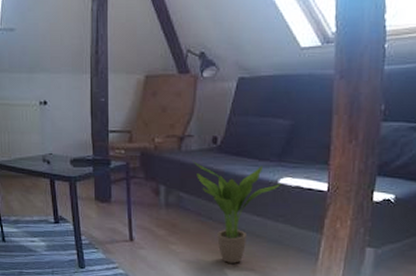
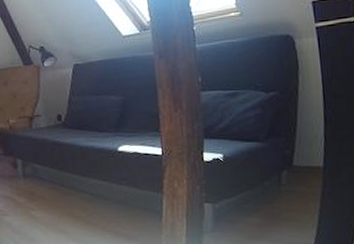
potted plant: present [193,160,282,263] -> none [42,135,121,224]

